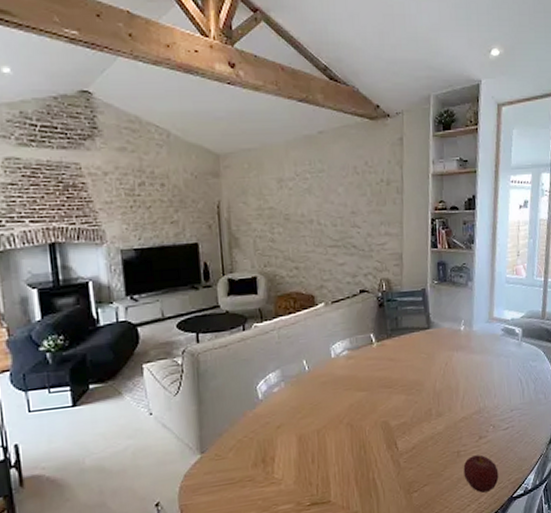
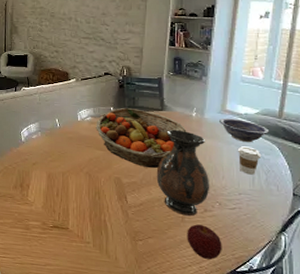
fruit basket: none [354,330,456,402] -> present [96,107,187,168]
vase: none [427,349,483,450] -> present [156,129,210,217]
decorative bowl: none [488,326,535,352] -> present [220,118,270,143]
coffee cup: none [506,356,529,387] -> present [237,146,262,175]

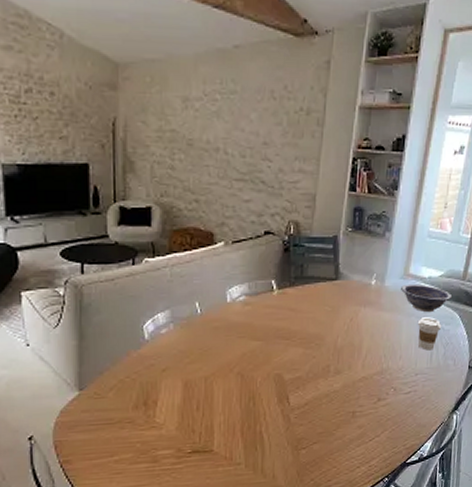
fruit basket: present [96,107,187,168] -> none [251,278,364,356]
vase: present [156,129,210,217] -> none [325,303,386,410]
apple: present [187,224,222,260] -> none [357,417,394,456]

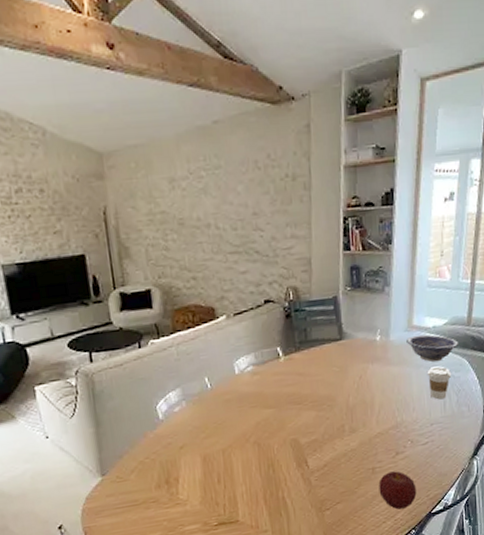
apple: none [357,417,394,456] -> present [378,471,417,510]

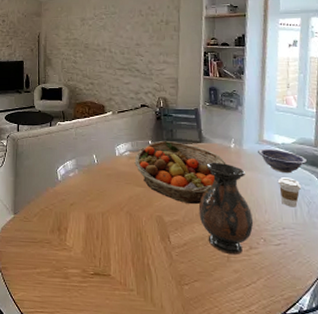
fruit basket: none [260,343,371,418] -> present [134,140,226,204]
vase: none [340,361,401,466] -> present [198,162,254,255]
apple: present [378,471,417,510] -> none [233,263,271,302]

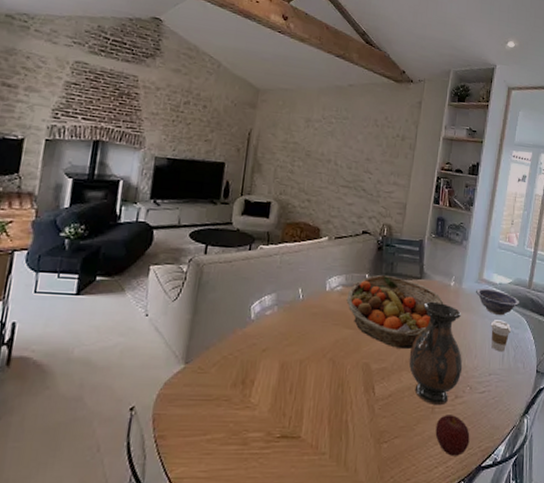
apple: none [233,263,271,302] -> present [435,415,470,456]

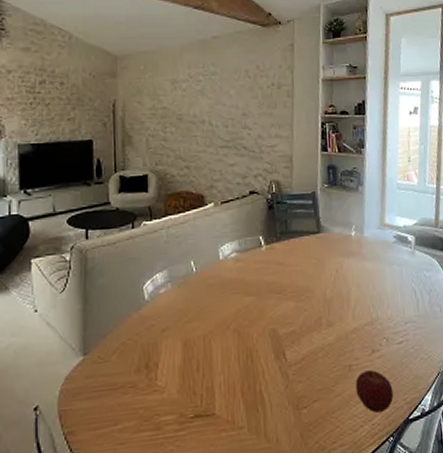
fruit basket: present [346,274,444,349] -> none [242,234,347,309]
vase: present [409,301,463,406] -> none [317,255,376,363]
decorative bowl: present [476,288,520,316] -> none [379,233,429,261]
coffee cup: present [490,320,512,352] -> none [399,265,423,298]

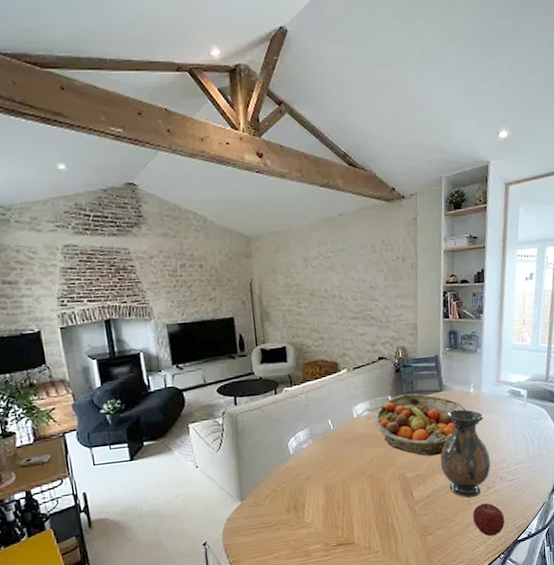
fruit basket: none [242,234,347,309] -> present [374,393,466,456]
vase: none [317,255,376,363] -> present [440,409,491,498]

